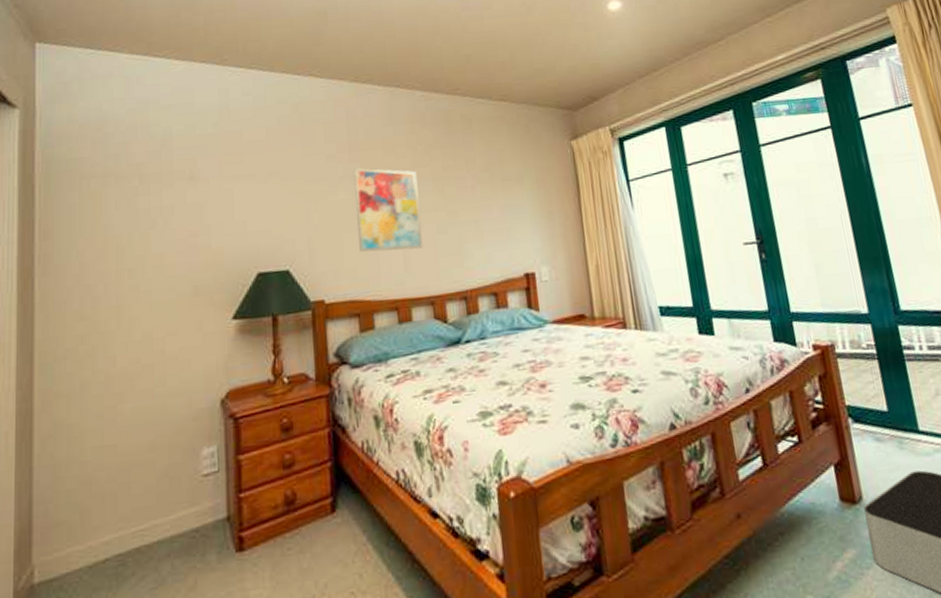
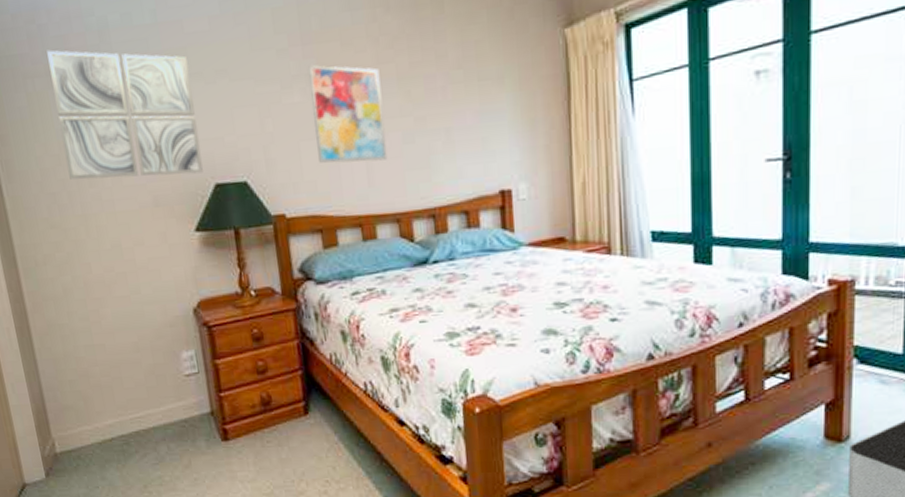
wall art: none [108,154,247,272] -> present [47,49,203,180]

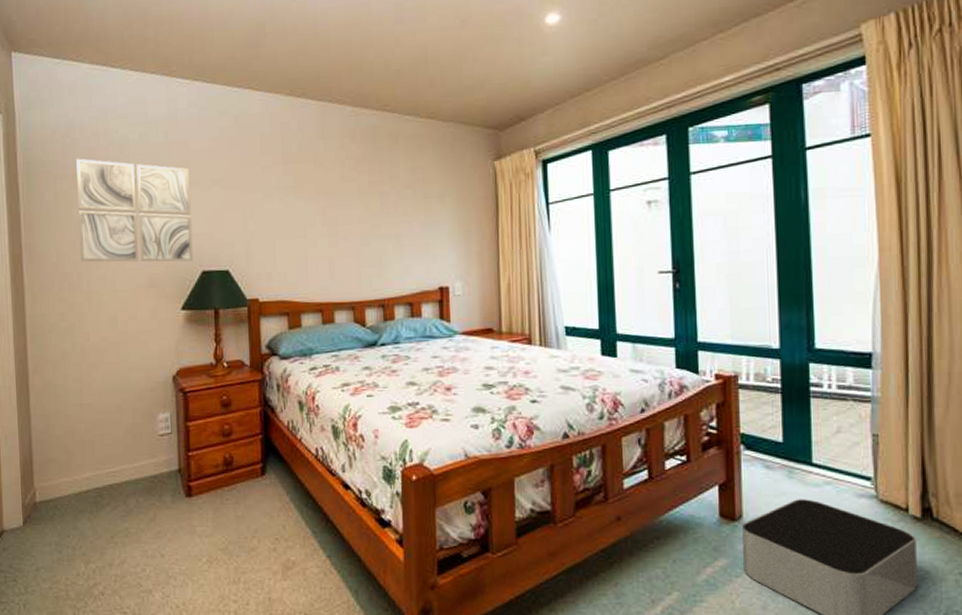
wall art: present [308,65,388,163] -> none [287,180,347,259]

